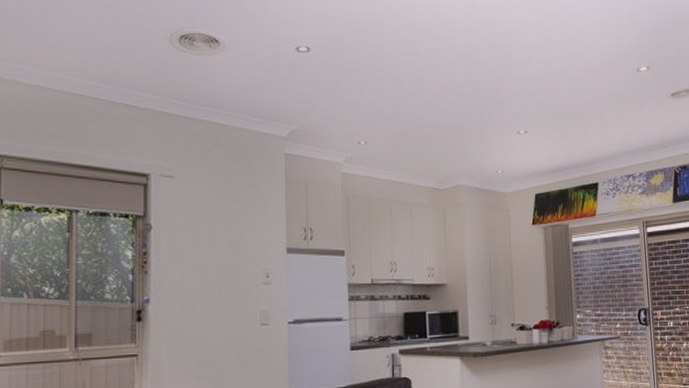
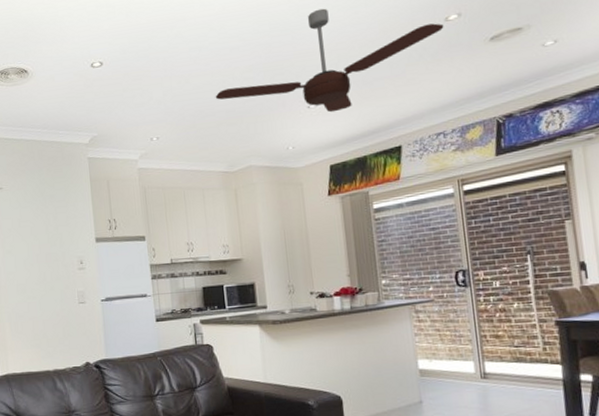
ceiling fan: none [429,37,636,141] -> present [215,8,444,113]

